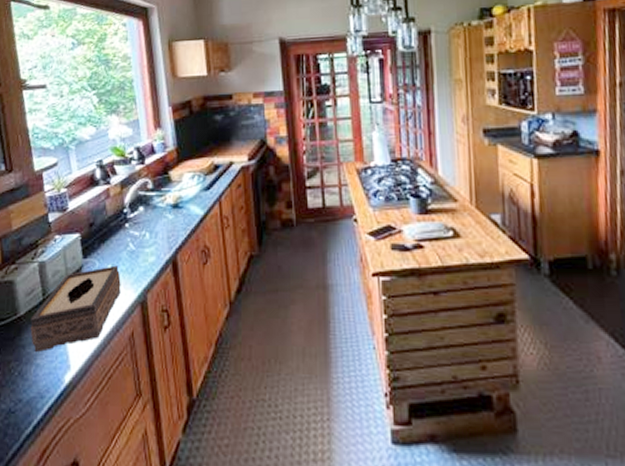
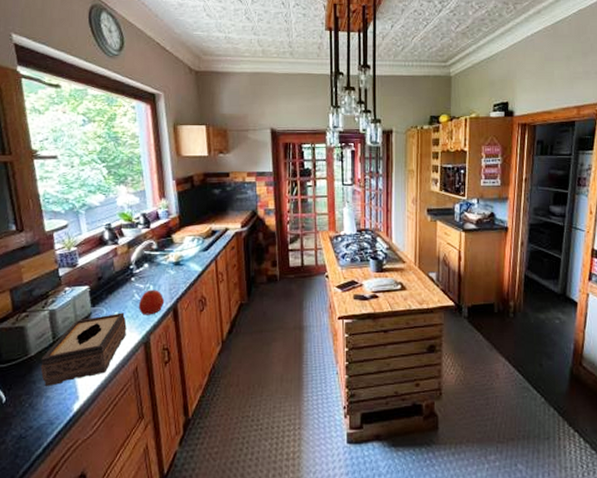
apple: none [133,238,163,269] -> present [138,289,165,315]

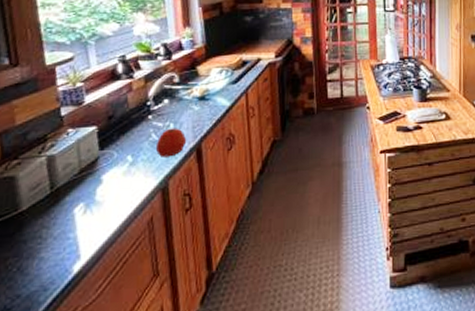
tissue box: present [40,312,127,387] -> none [33,155,141,247]

